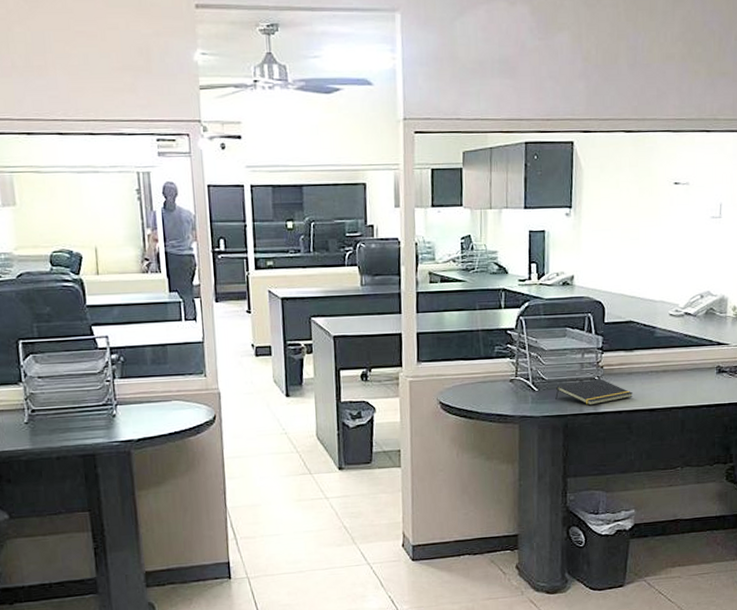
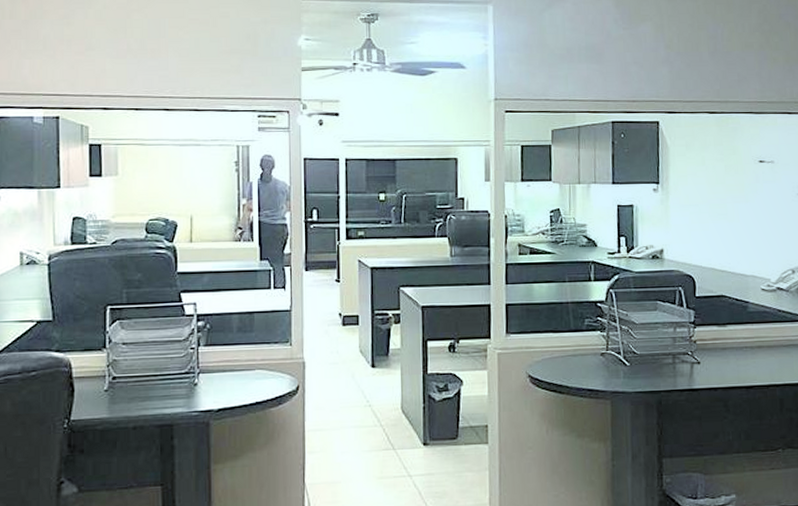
notepad: present [555,378,634,406] -> none [648,353,729,382]

